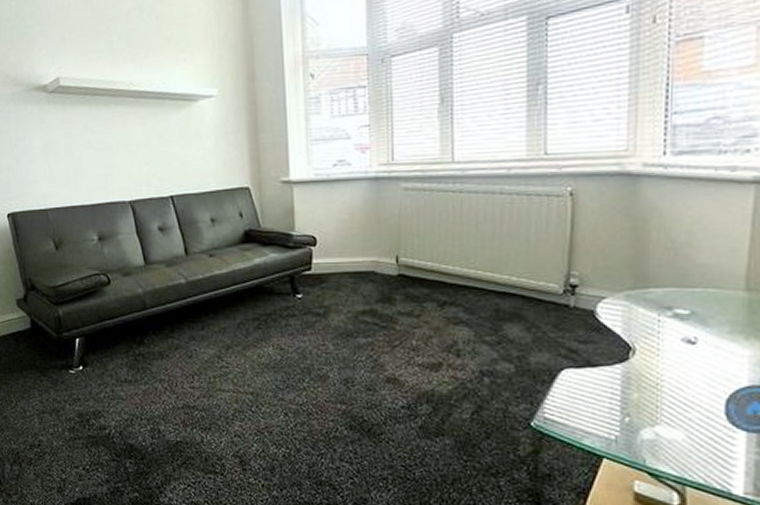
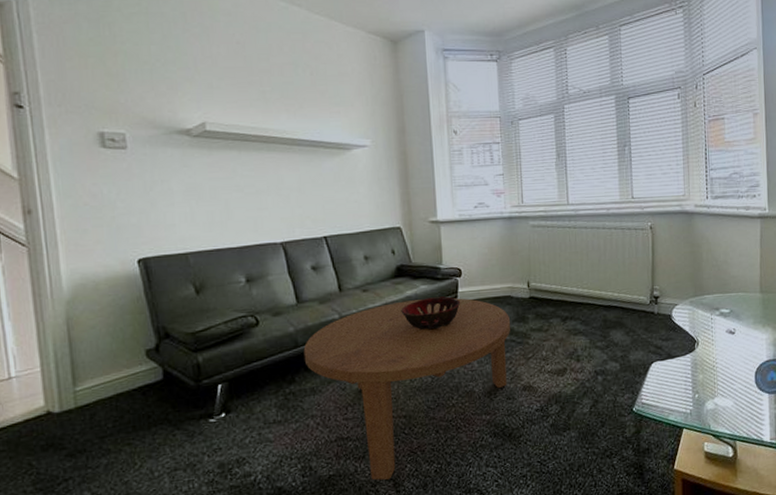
coffee table: none [151,269,373,457] -> present [303,298,510,480]
decorative bowl: none [248,267,315,303] -> present [401,296,461,330]

